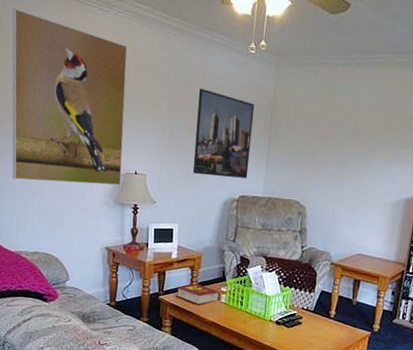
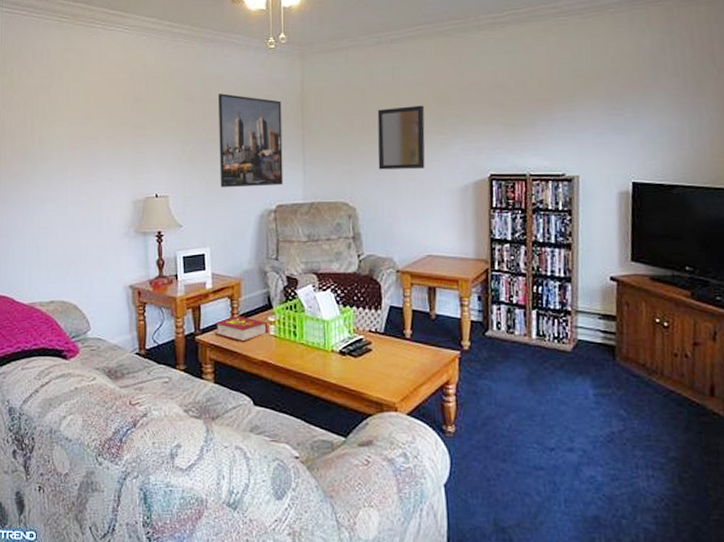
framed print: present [12,8,127,185] -> none [15,43,141,221]
home mirror: none [329,124,376,182] -> present [377,105,425,170]

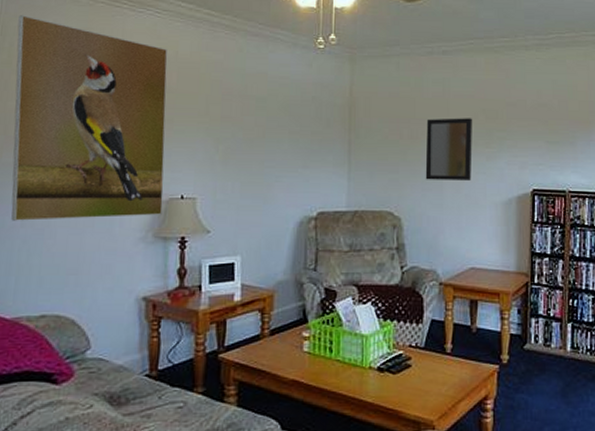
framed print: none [15,43,141,221] -> present [11,15,168,221]
book: present [214,316,268,342] -> none [241,331,302,360]
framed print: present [217,93,283,188] -> none [256,91,328,192]

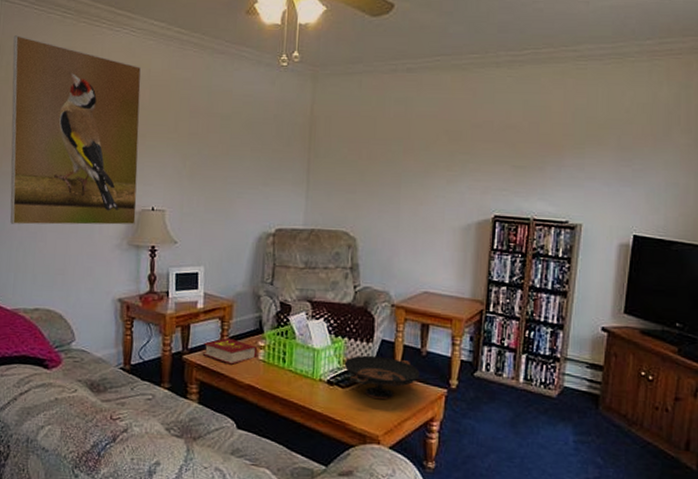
book: none [241,331,302,360] -> present [203,338,258,365]
decorative bowl: none [394,337,471,383] -> present [344,355,420,400]
home mirror: present [425,118,472,182] -> none [382,139,434,205]

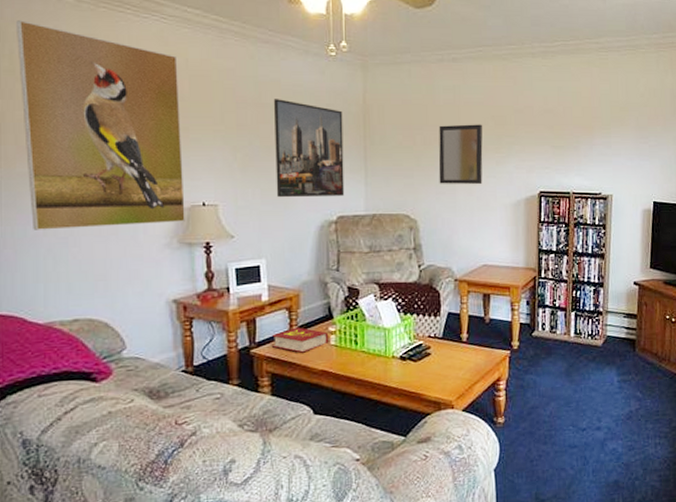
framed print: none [219,109,289,208] -> present [273,99,345,198]
decorative bowl: present [344,355,420,400] -> none [414,328,485,368]
home mirror: none [382,139,434,205] -> present [438,124,483,185]

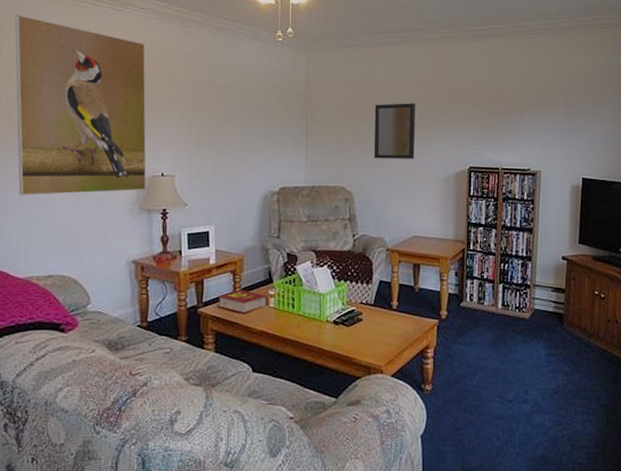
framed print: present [273,99,345,198] -> none [226,80,287,170]

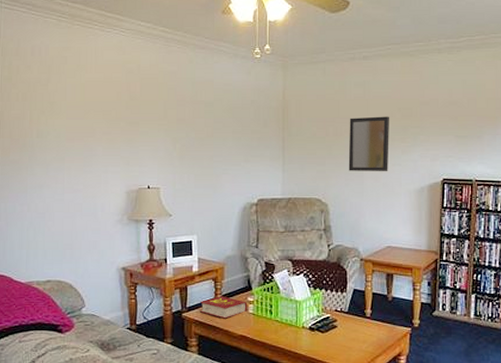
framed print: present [15,15,147,195] -> none [14,38,134,207]

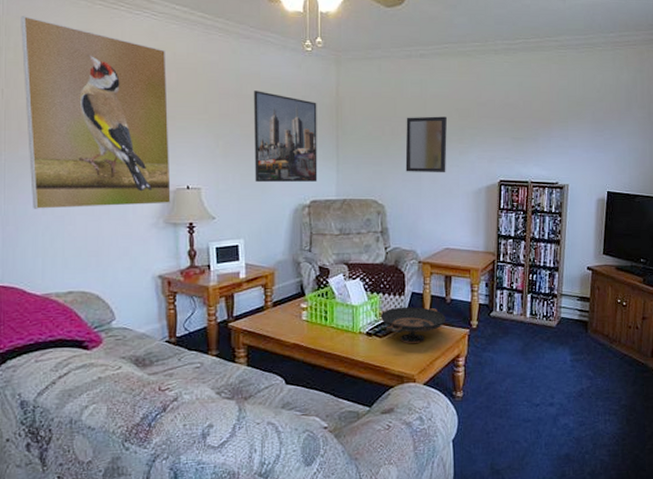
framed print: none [14,38,134,207] -> present [21,16,171,209]
book: present [199,296,248,319] -> none [247,303,301,327]
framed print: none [207,97,265,182] -> present [253,91,318,183]
decorative bowl: none [323,303,387,341] -> present [380,306,446,344]

